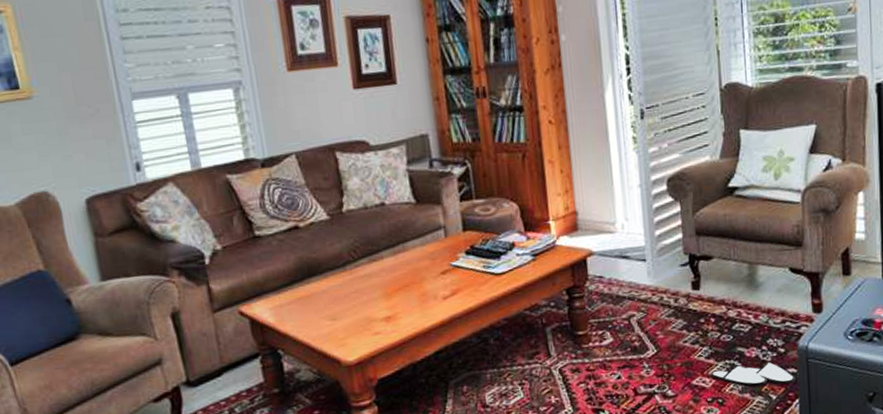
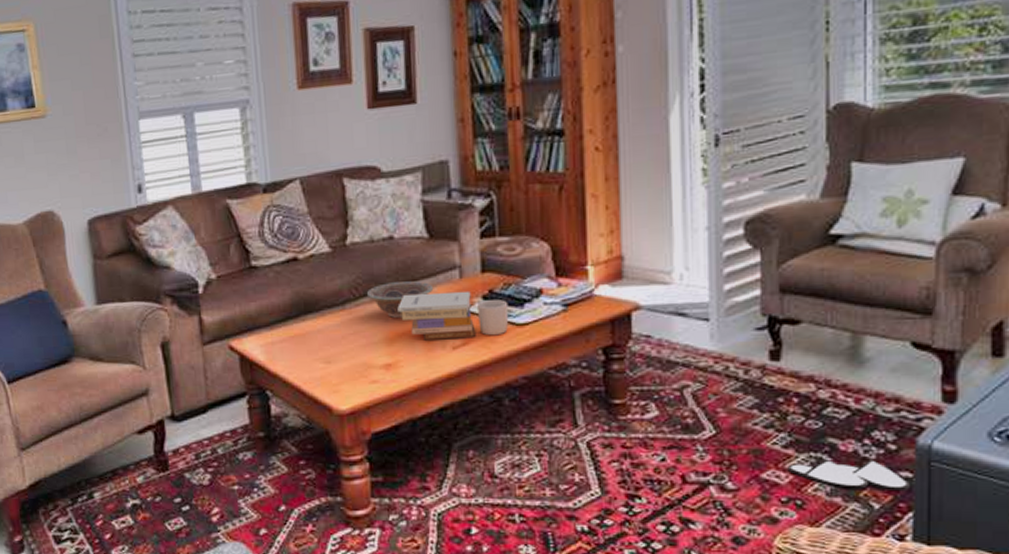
decorative bowl: none [364,241,424,276] -> present [366,281,434,319]
books: none [393,247,462,293] -> present [397,290,476,340]
mug: none [462,253,489,286] -> present [478,300,509,336]

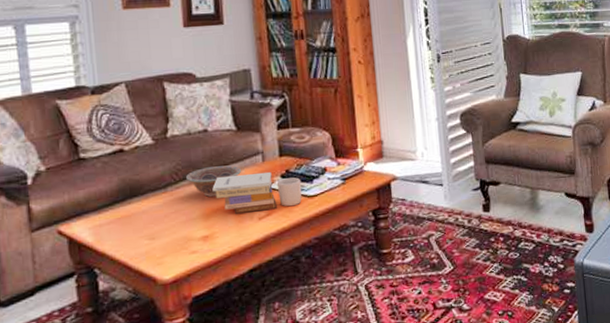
slippers: present [788,459,909,490] -> none [501,276,574,300]

